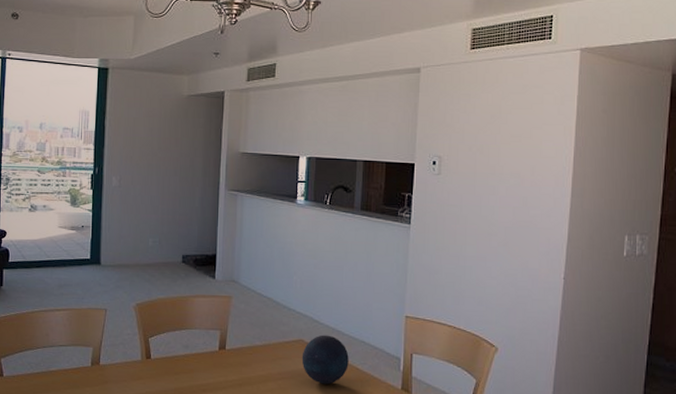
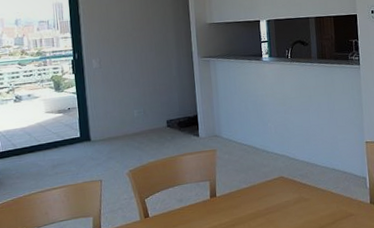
decorative orb: present [301,335,349,385] -> none [283,168,324,212]

